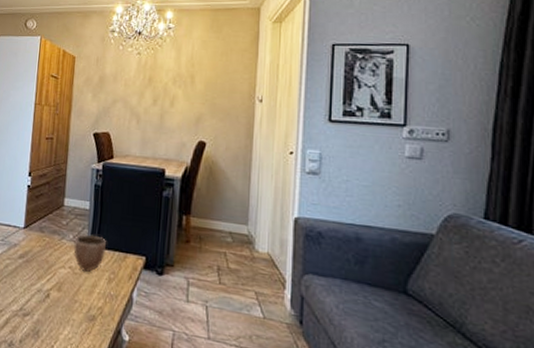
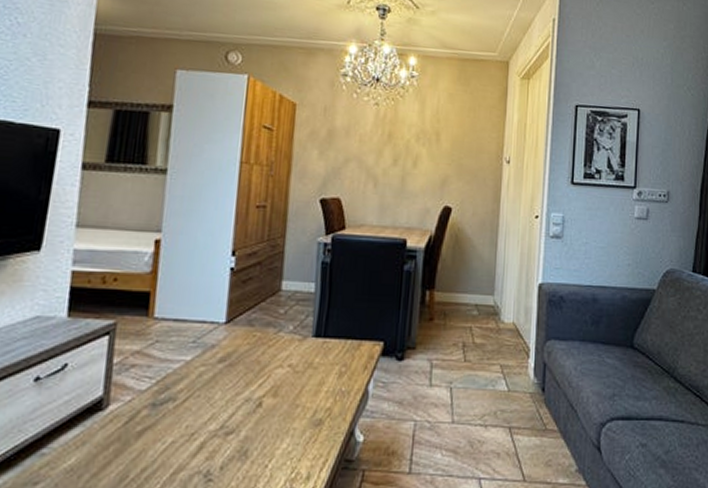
decorative bowl: present [73,235,107,272] -> none [294,324,337,368]

